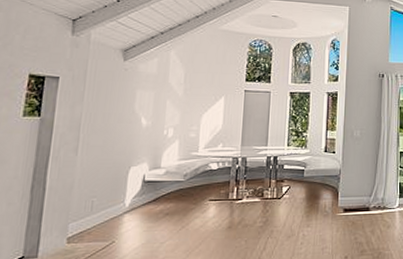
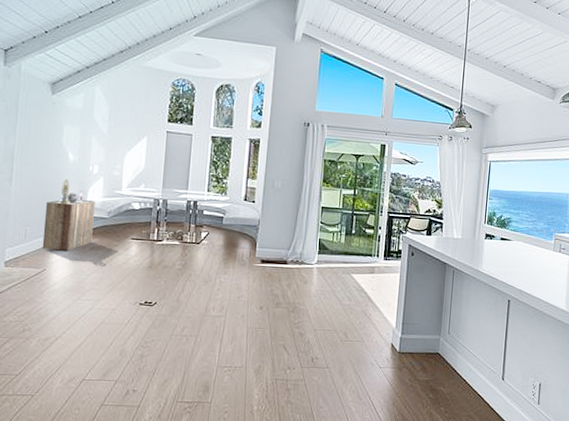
cabinet: none [110,145,170,221] -> present [42,179,95,251]

